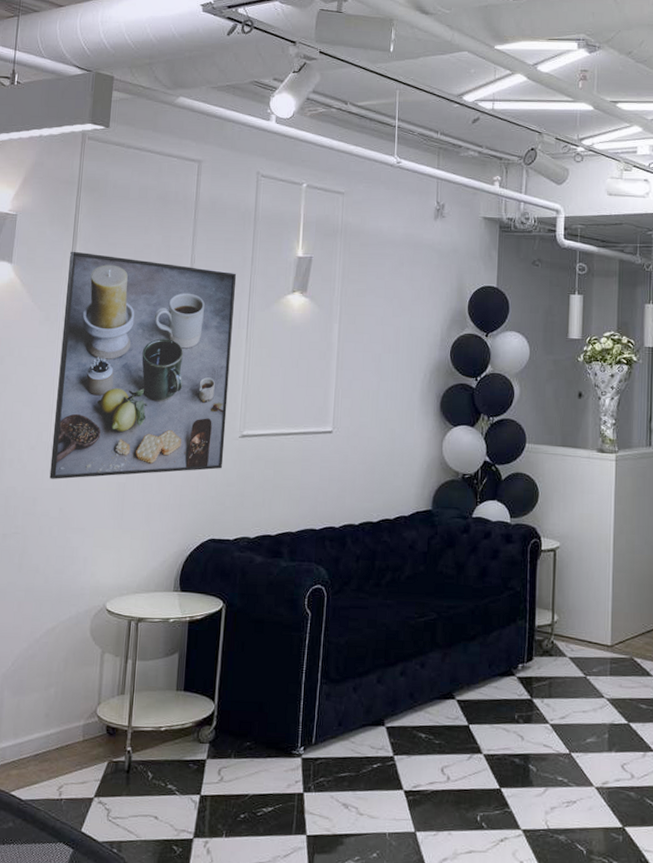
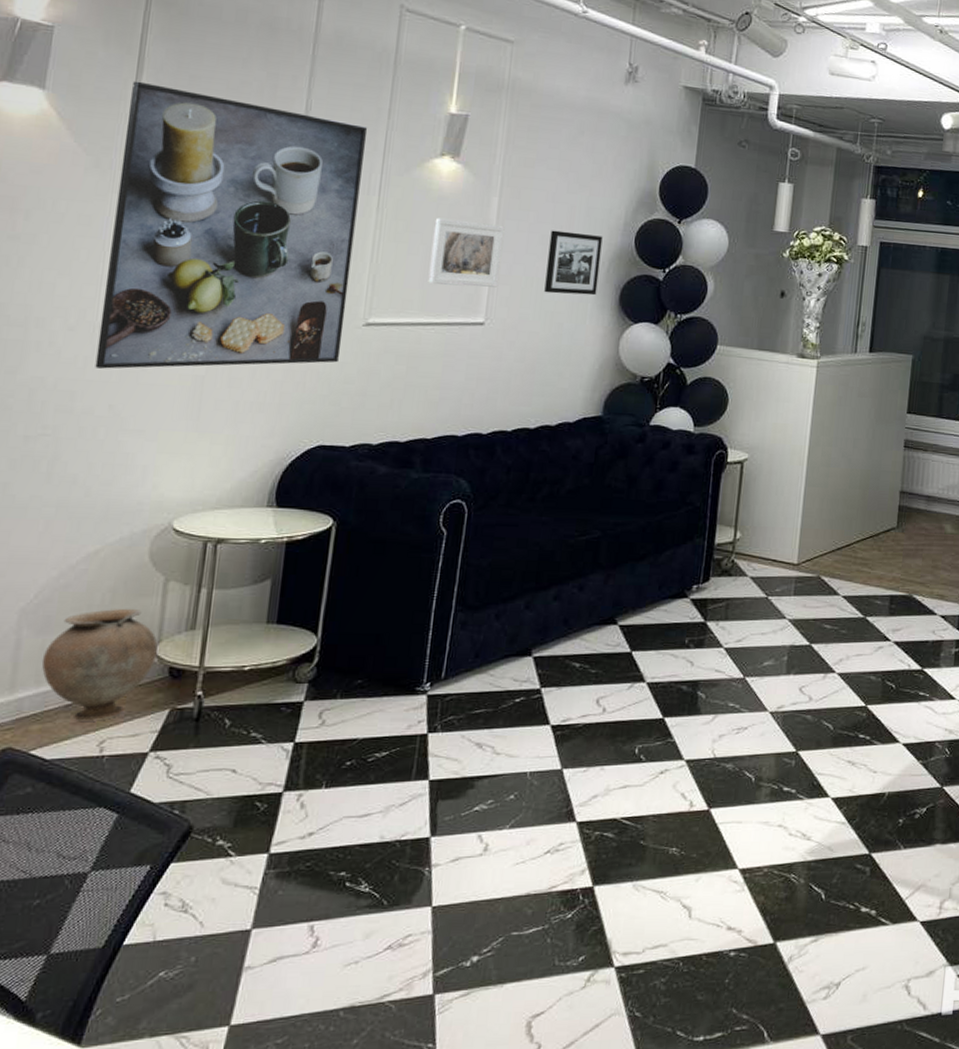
vase: none [17,675,98,769] -> present [41,608,158,721]
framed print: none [287,344,345,401] -> present [428,217,505,287]
picture frame: none [379,349,424,404] -> present [544,230,603,296]

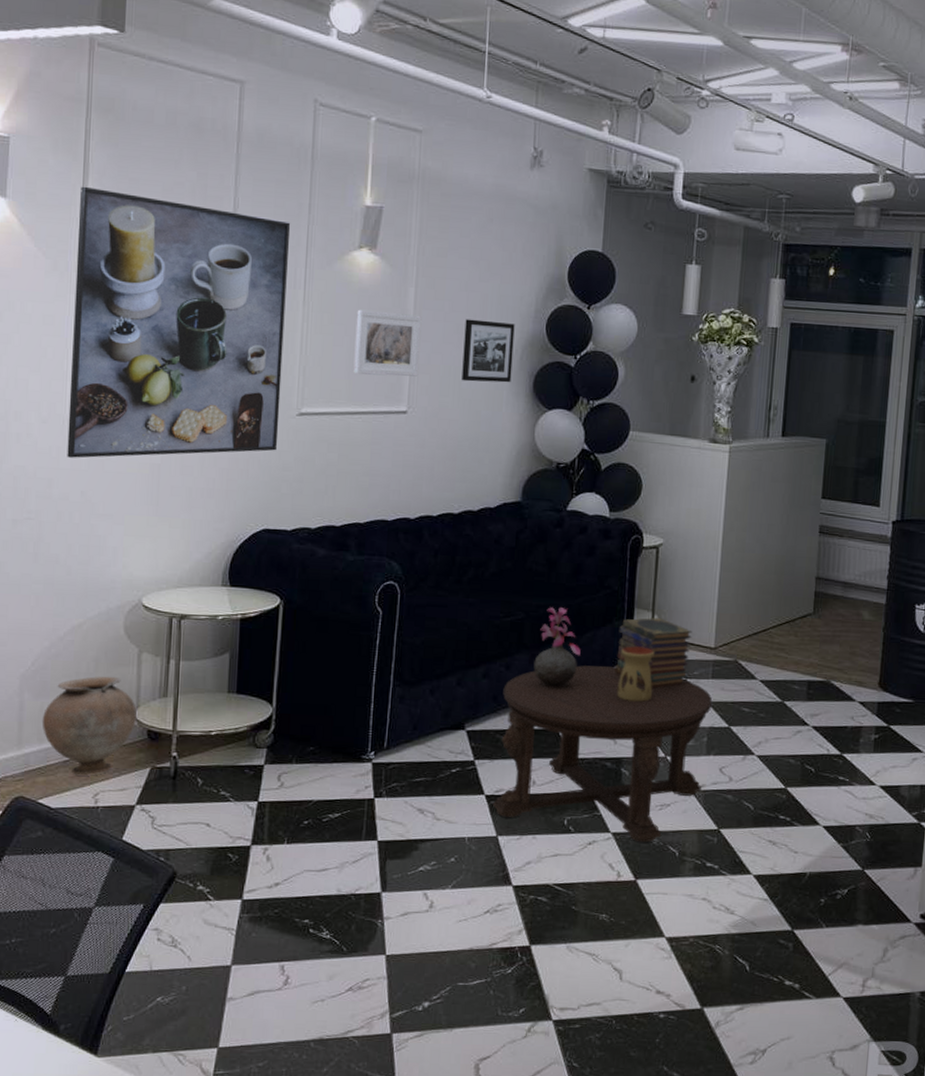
coffee table: none [559,584,794,769] -> present [493,665,713,843]
vase: none [608,525,659,608] -> present [533,607,581,687]
book stack: none [694,533,775,607] -> present [614,617,693,688]
oil burner: none [695,564,736,621] -> present [617,646,655,702]

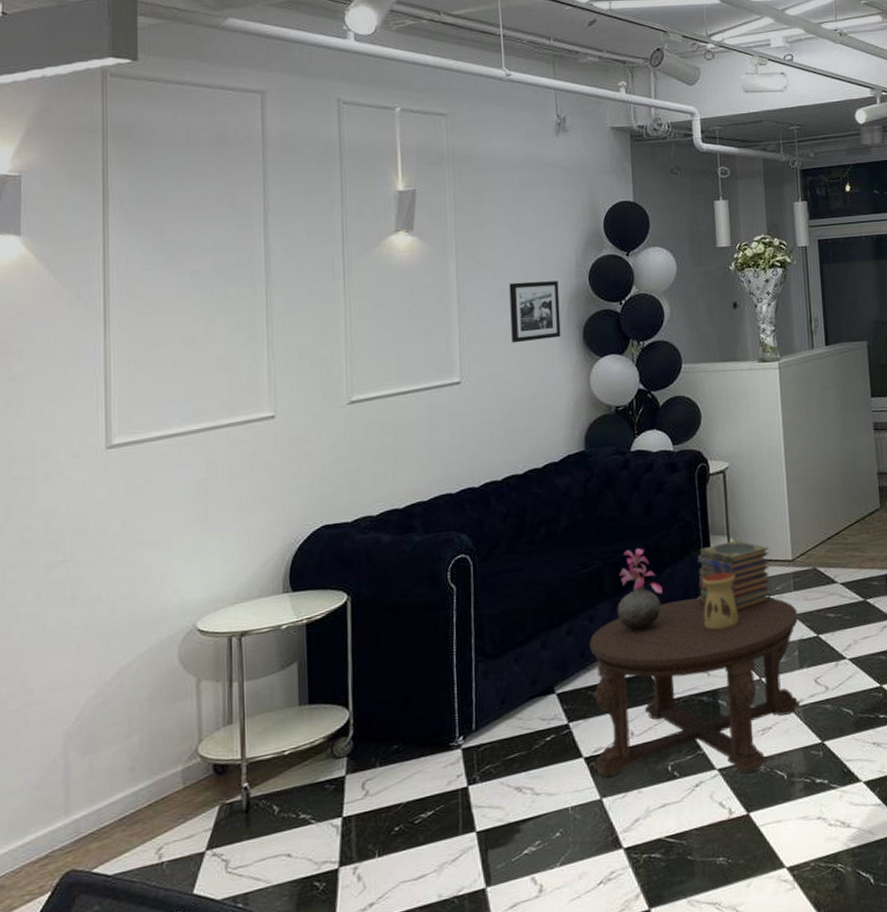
vase: present [42,676,137,776] -> none [91,713,199,832]
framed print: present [67,186,291,458] -> none [100,212,330,489]
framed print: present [353,309,422,377] -> none [399,287,468,354]

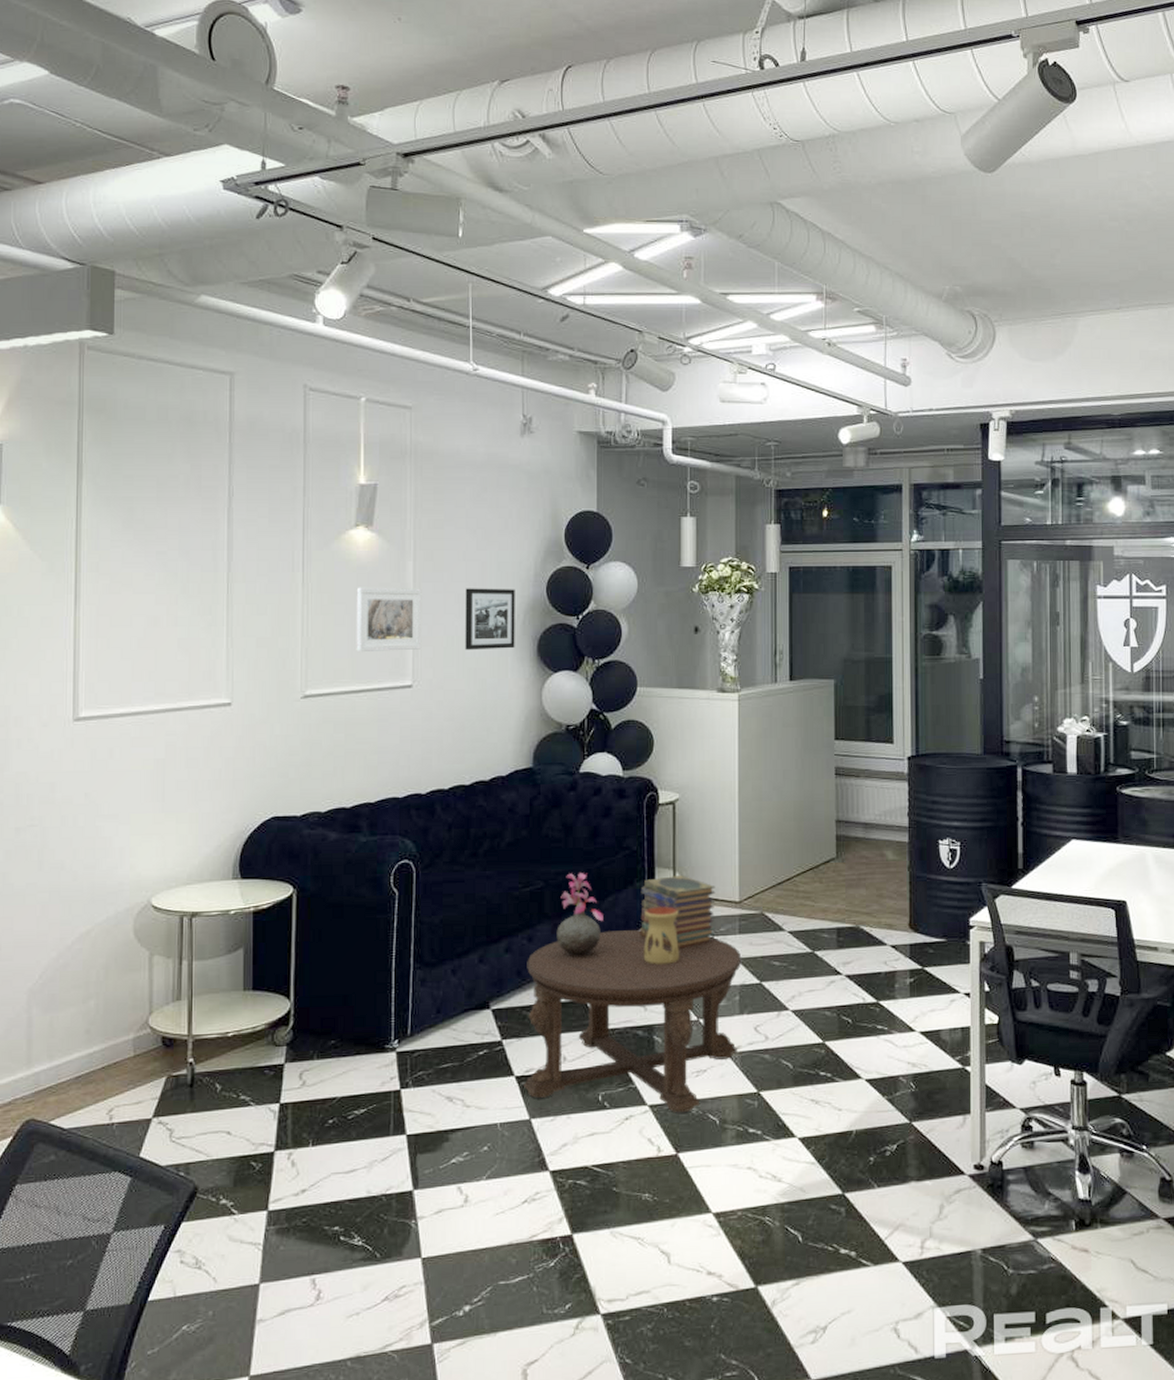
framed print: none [399,287,468,354] -> present [356,587,422,653]

